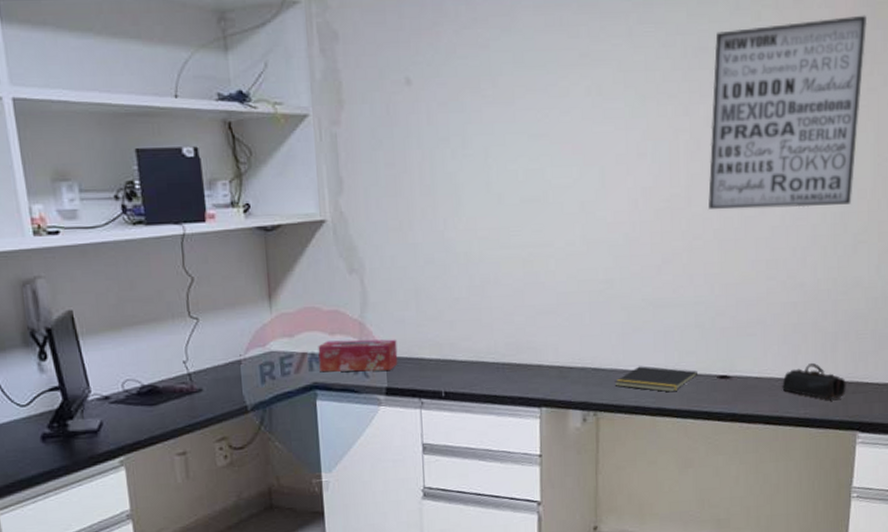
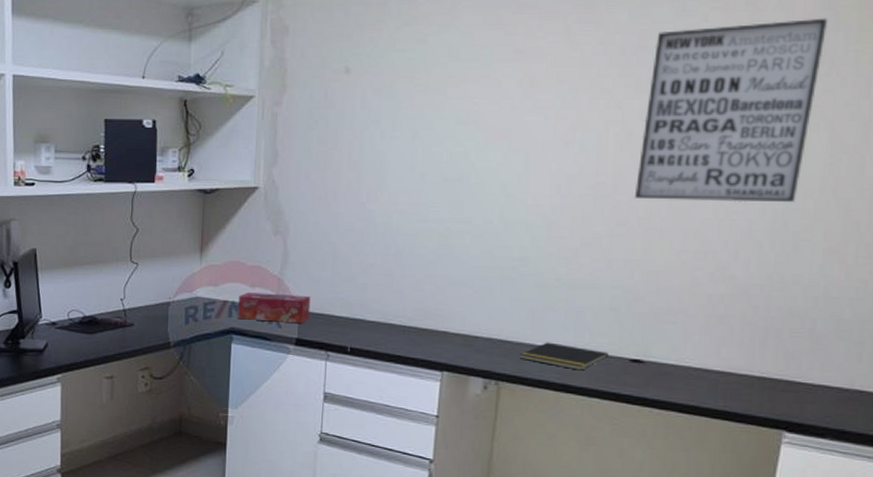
pencil case: present [782,362,846,400] -> none [700,356,775,396]

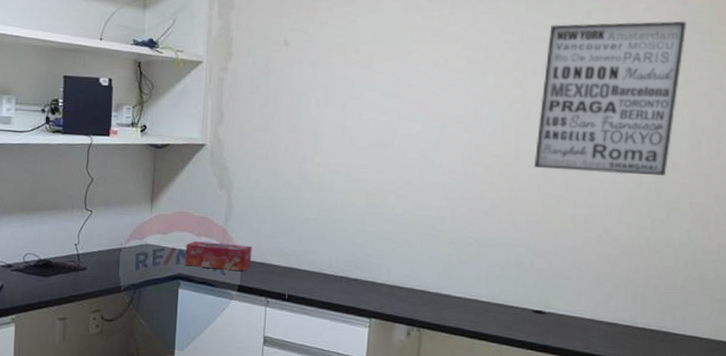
notepad: present [519,342,608,371] -> none [438,293,515,320]

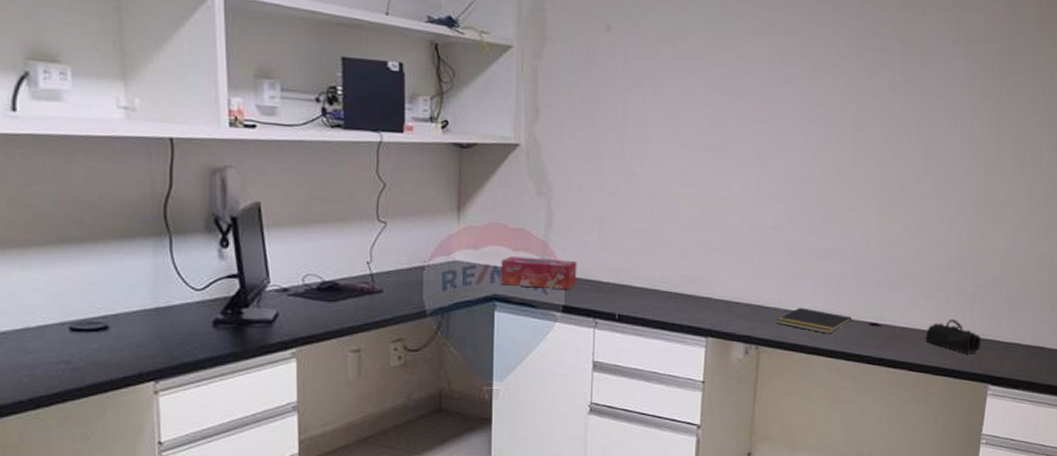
notepad: none [438,293,515,320] -> present [776,307,851,334]
wall art: present [535,21,687,176] -> none [870,20,1015,183]
pencil case: none [593,309,654,345] -> present [925,318,981,353]

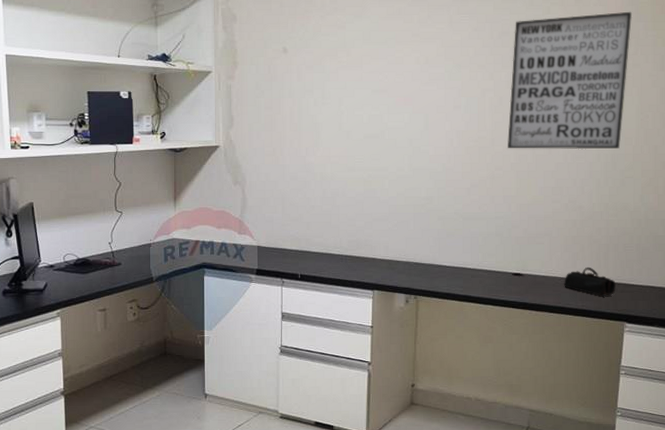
tissue box: present [501,256,577,290] -> none [208,233,267,257]
notepad: present [776,307,851,334] -> none [431,263,497,284]
wall art: none [870,20,1015,183] -> present [508,11,633,150]

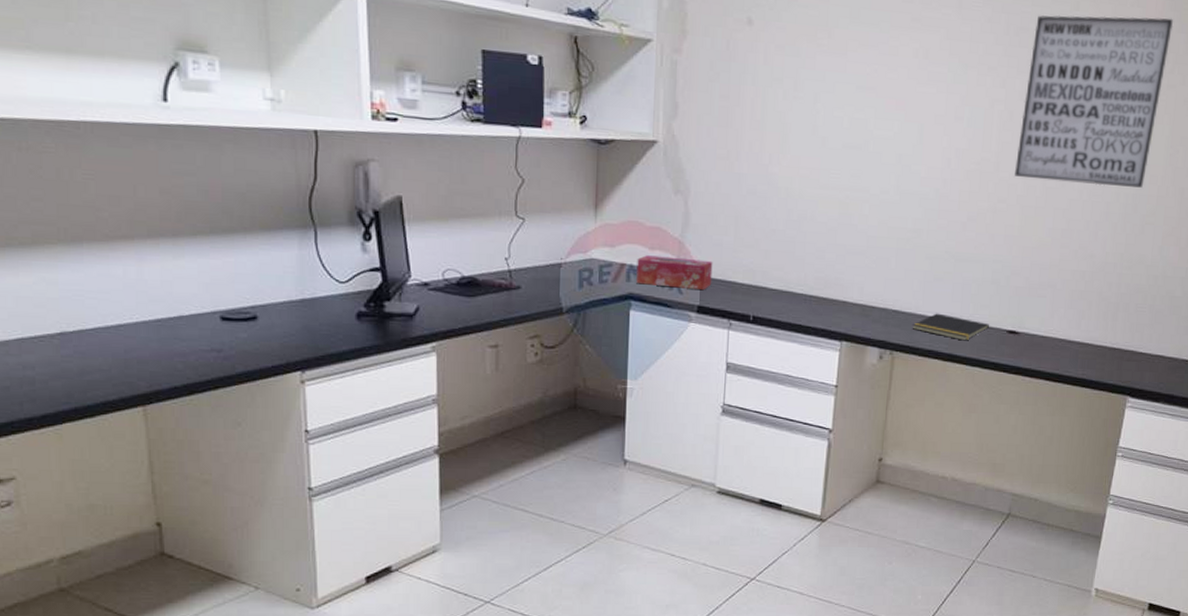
tissue box: none [208,233,267,257] -> present [636,255,713,291]
notepad: none [431,263,497,284] -> present [912,313,989,341]
pencil case: present [564,267,616,296] -> none [1064,328,1122,364]

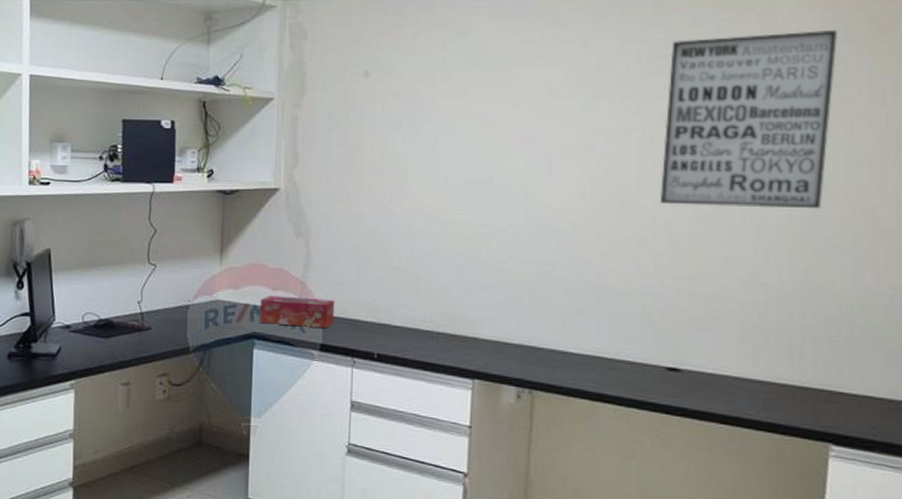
notepad: present [912,313,989,341] -> none [552,349,644,379]

